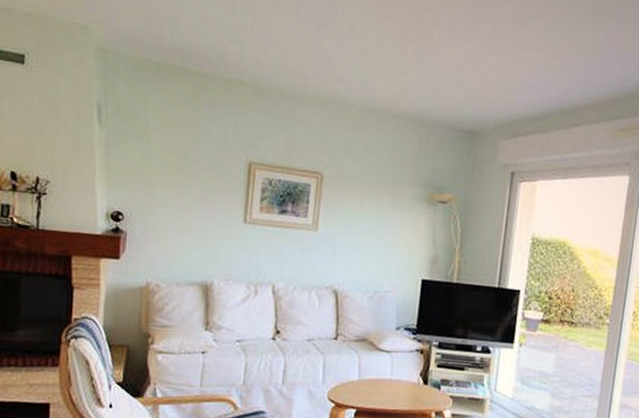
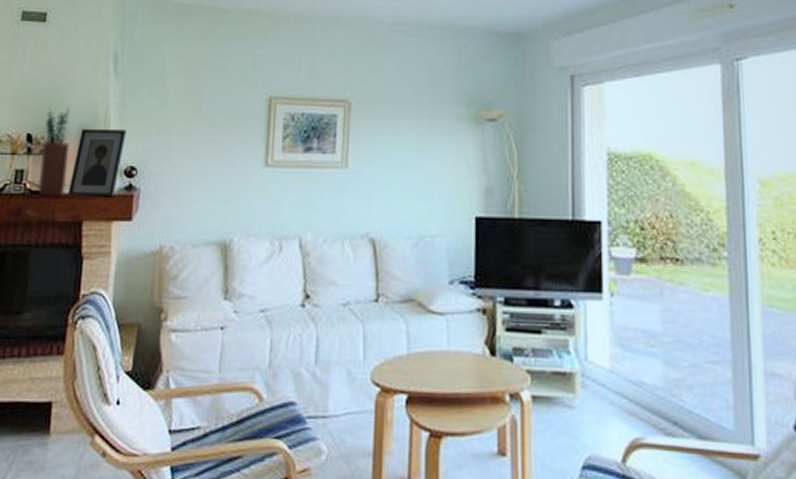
vase: none [26,149,56,233] -> present [38,107,71,197]
picture frame: none [55,172,112,238] -> present [67,128,127,198]

